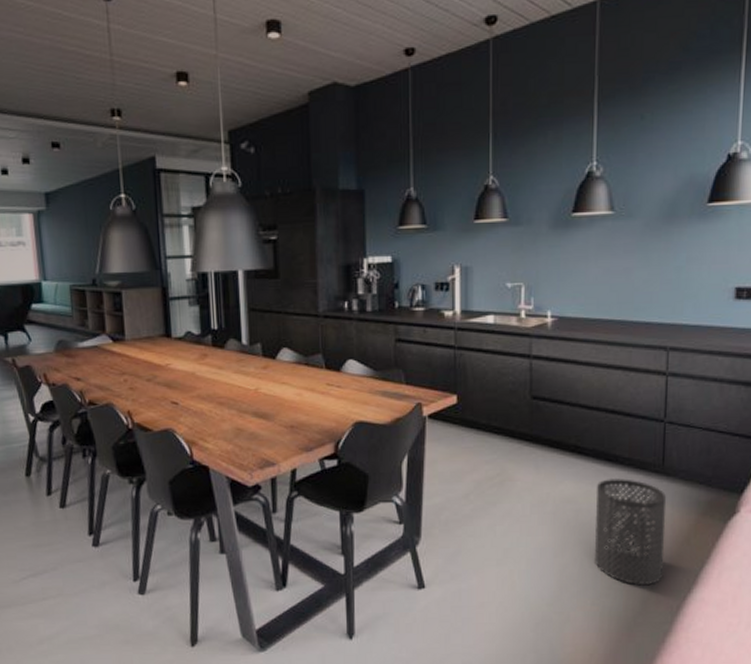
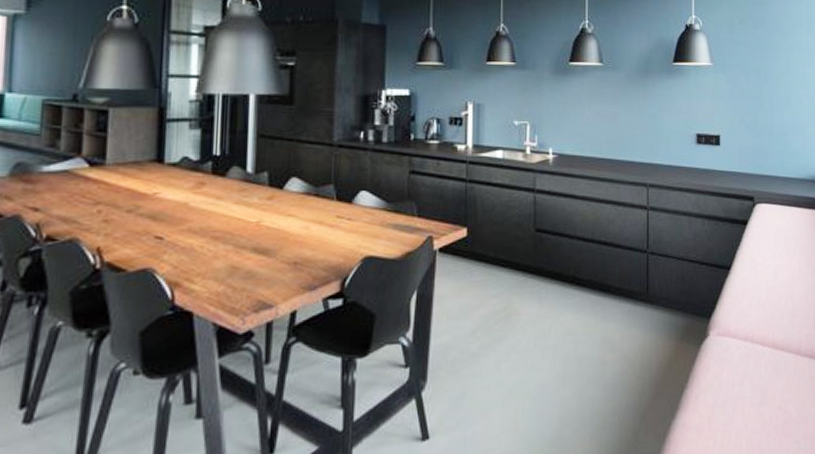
trash can: present [595,479,667,585] -> none [592,308,652,415]

